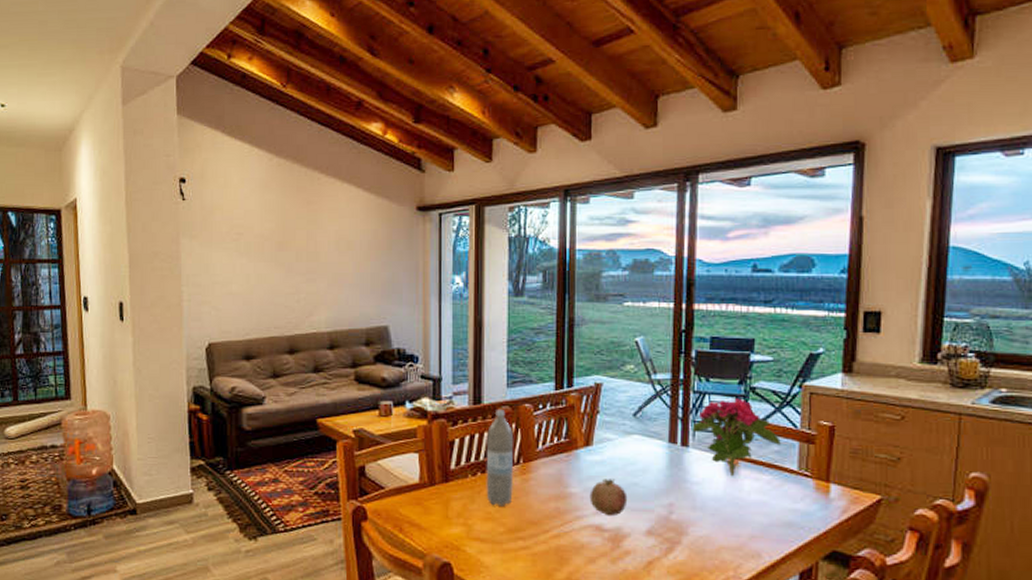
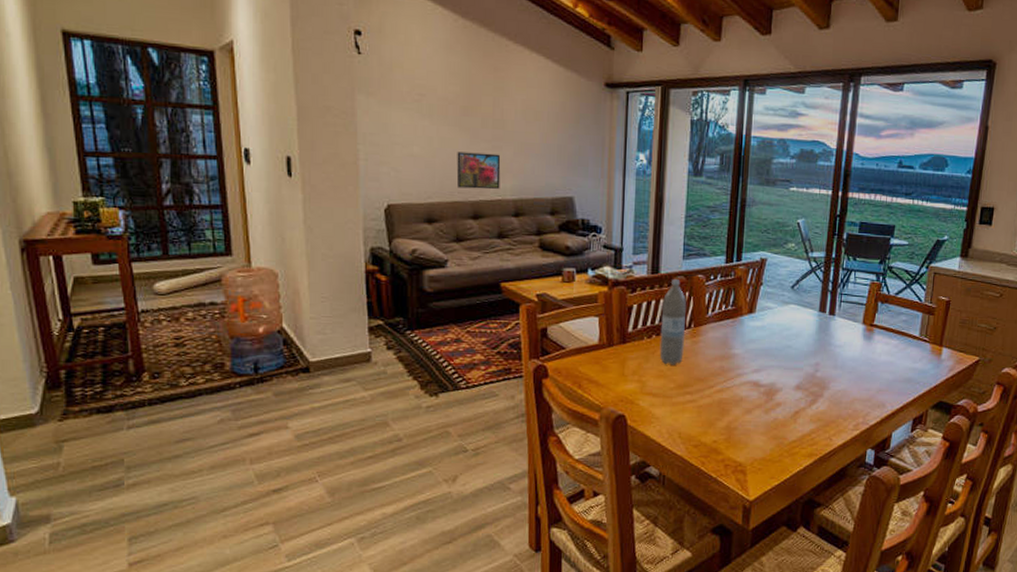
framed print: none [273,286,315,323] -> present [456,151,501,190]
fruit: present [589,479,628,517] -> none [750,342,782,374]
flower: present [692,398,781,477] -> none [839,275,908,341]

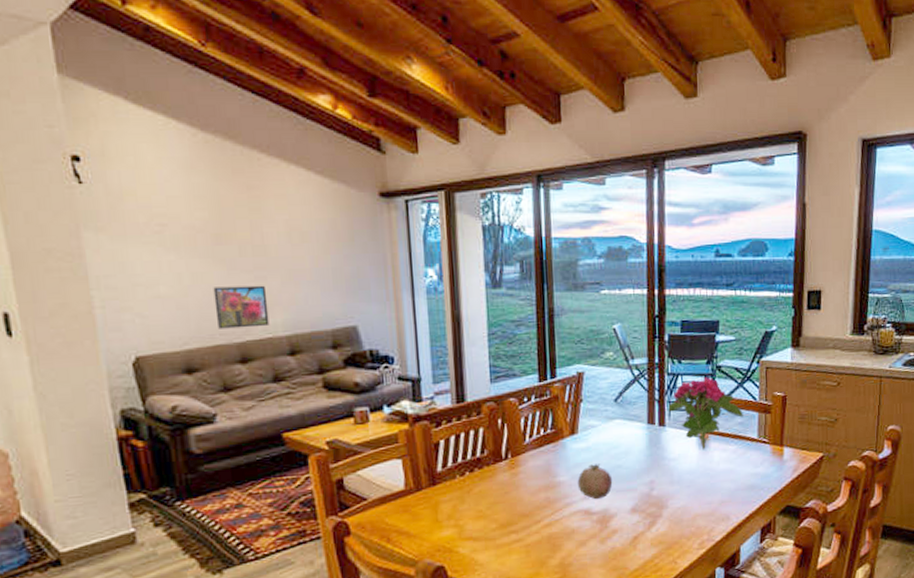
water bottle: present [659,279,687,365] -> none [472,406,504,503]
fruit: none [750,342,782,374] -> present [577,464,613,500]
flower: none [839,275,908,341] -> present [668,377,743,450]

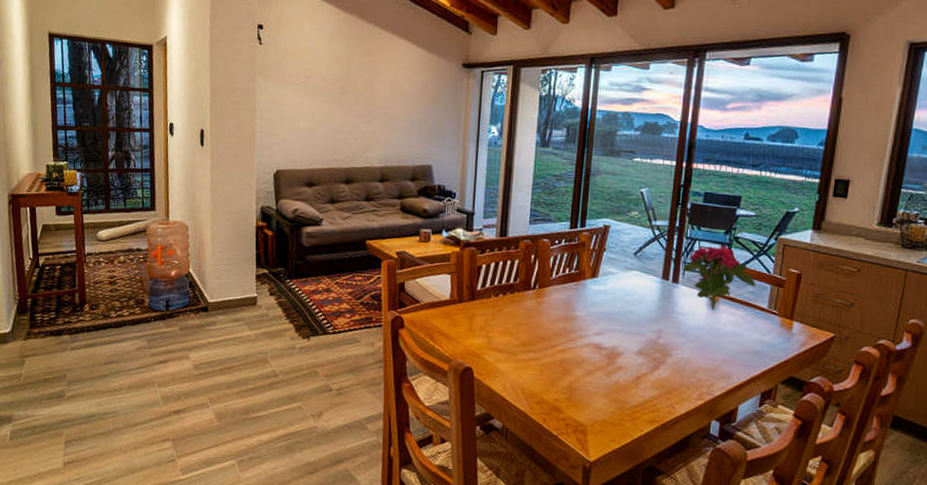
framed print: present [213,285,270,329] -> none [333,125,371,158]
fruit: present [577,464,613,500] -> none [592,306,624,338]

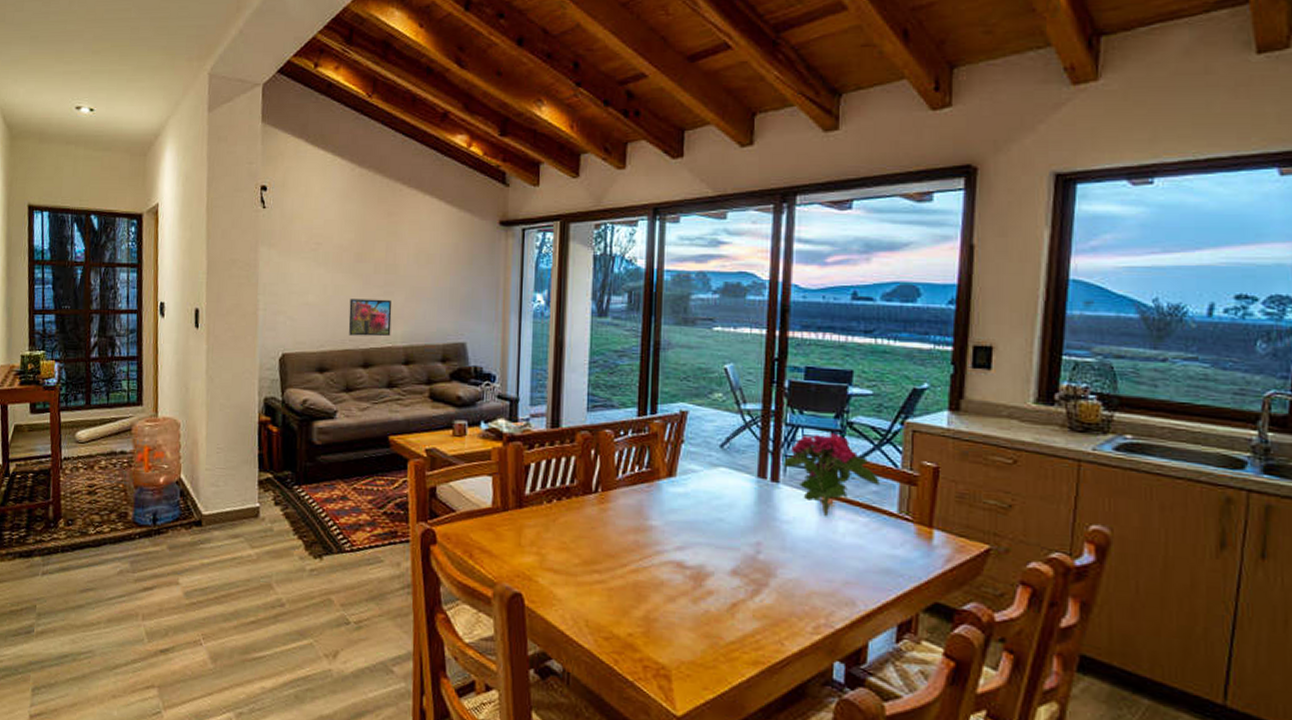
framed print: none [333,125,371,158] -> present [348,298,392,337]

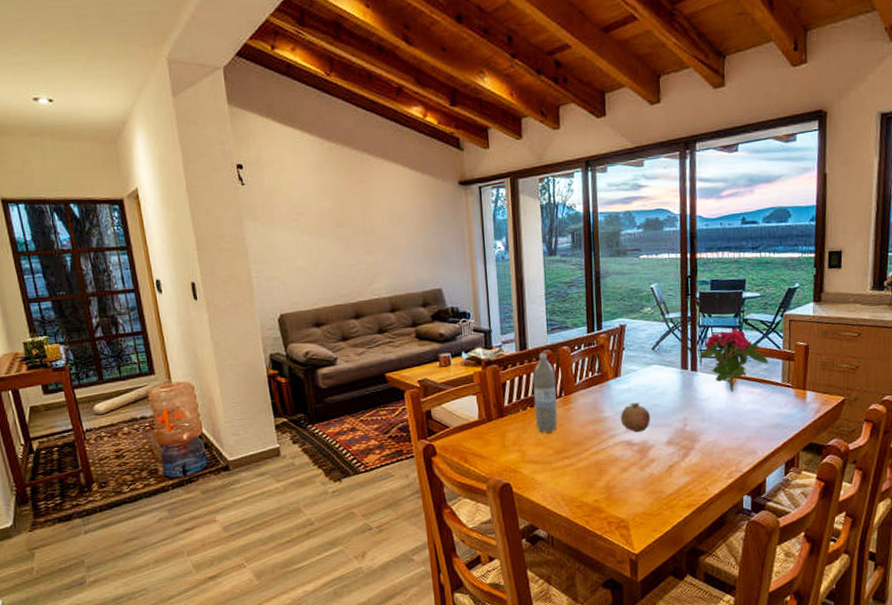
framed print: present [348,298,392,337] -> none [335,258,376,292]
water bottle: none [561,434,593,537] -> present [532,353,558,433]
fruit: none [671,512,712,553] -> present [620,402,651,433]

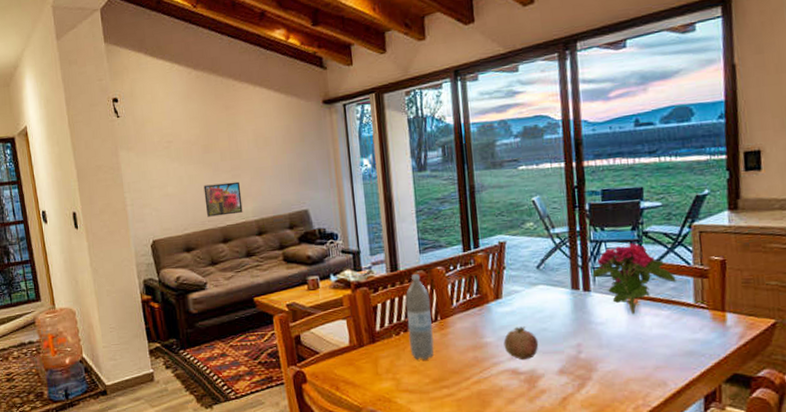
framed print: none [335,258,376,292] -> present [203,181,243,217]

